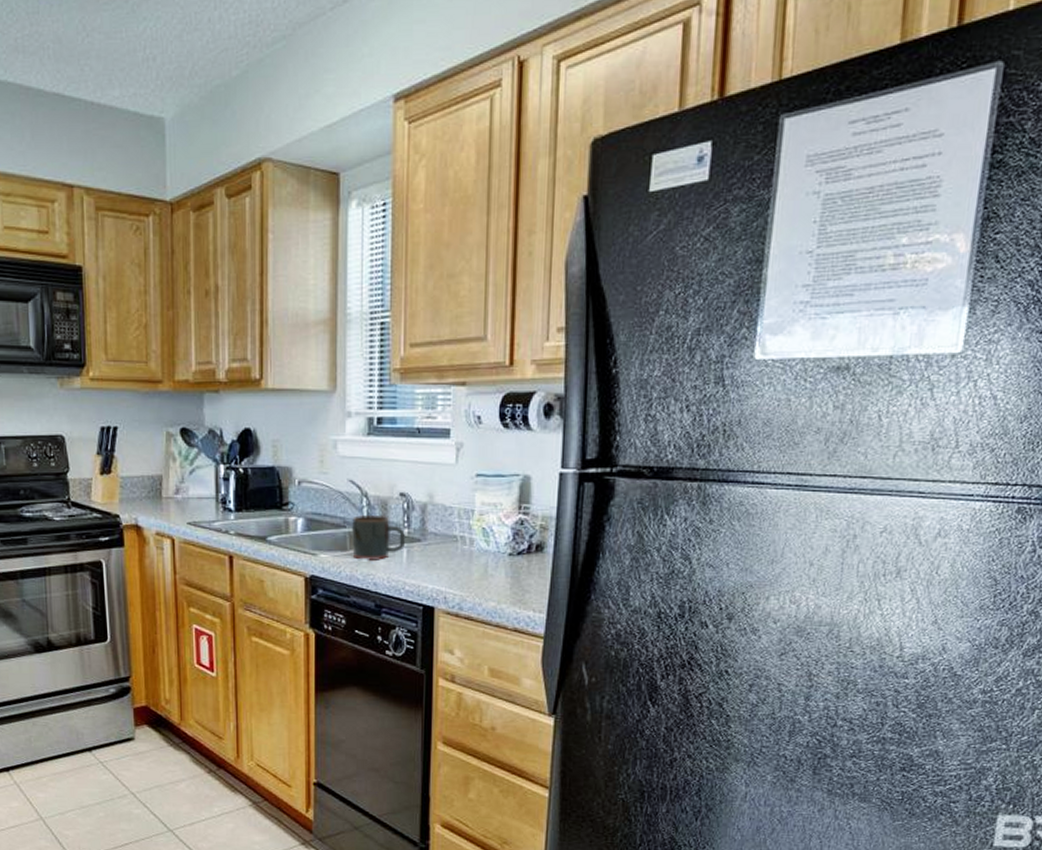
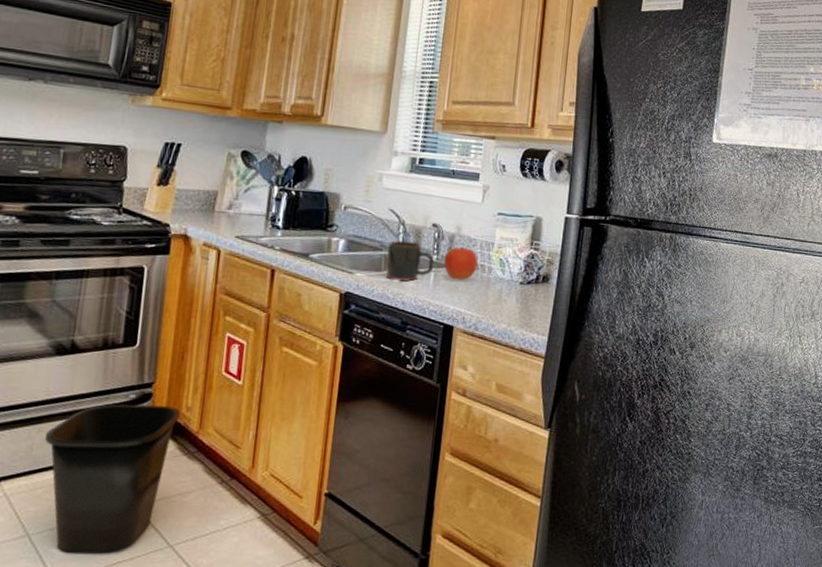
waste bin: none [39,698,160,836] -> present [44,404,181,553]
fruit: none [416,516,457,556] -> present [443,246,478,281]

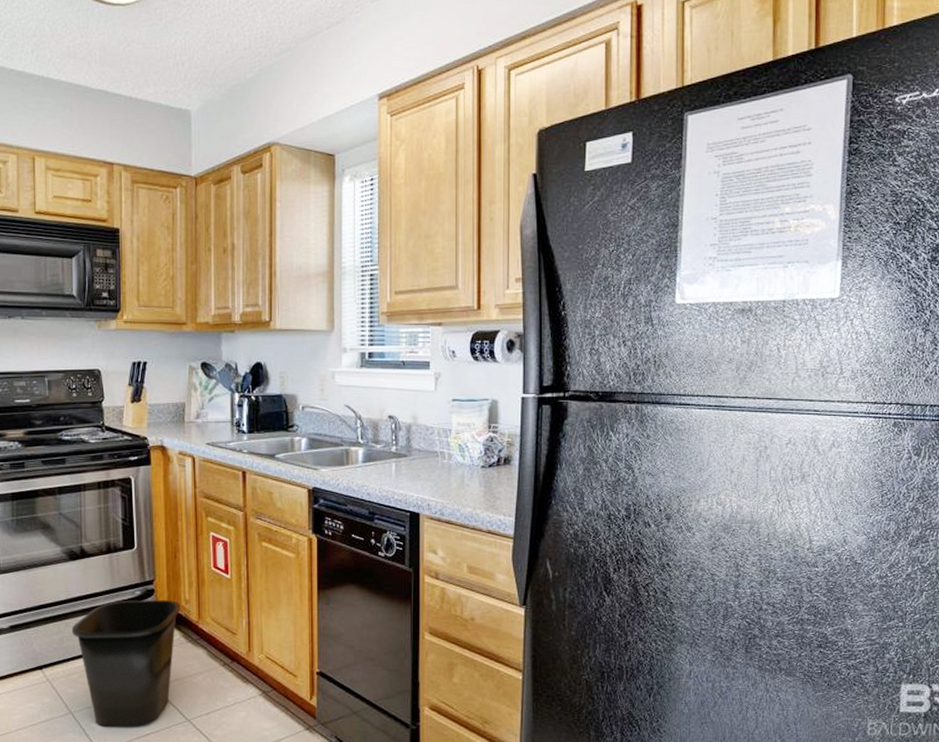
mug: present [385,240,434,282] -> none [347,435,393,473]
fruit: present [443,246,478,281] -> none [403,435,437,469]

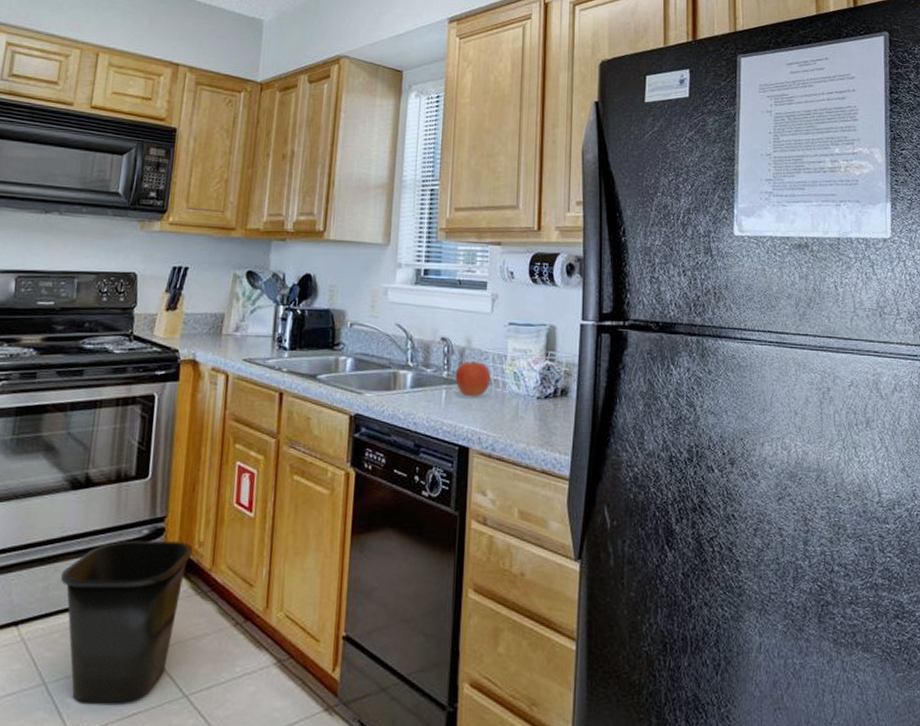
fruit: none [403,435,437,469] -> present [455,360,491,398]

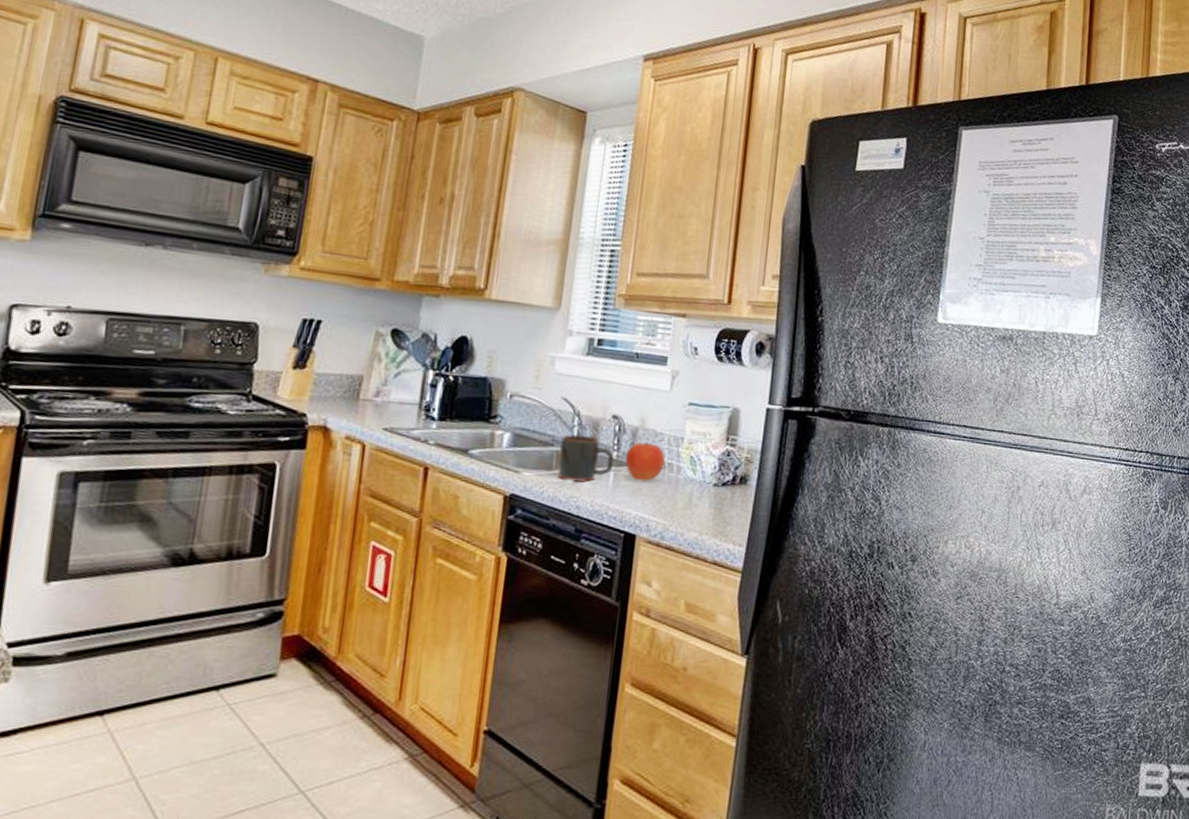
waste bin: present [60,540,193,704] -> none [156,624,316,800]
mug: none [395,357,445,400] -> present [557,434,614,482]

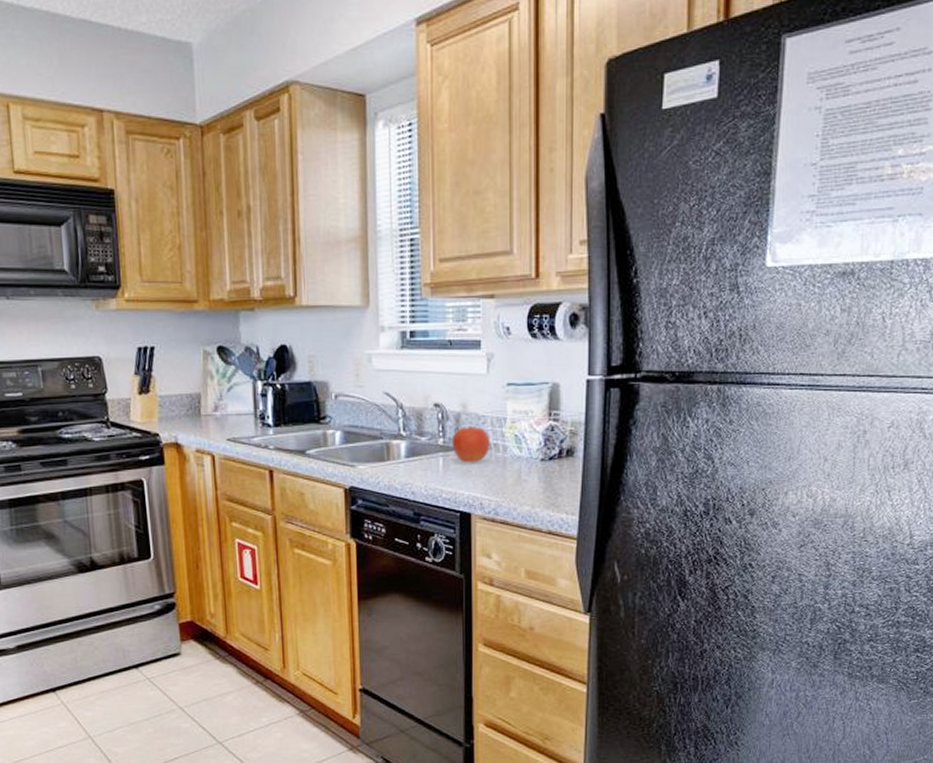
mug: present [557,434,614,482] -> none [388,426,440,470]

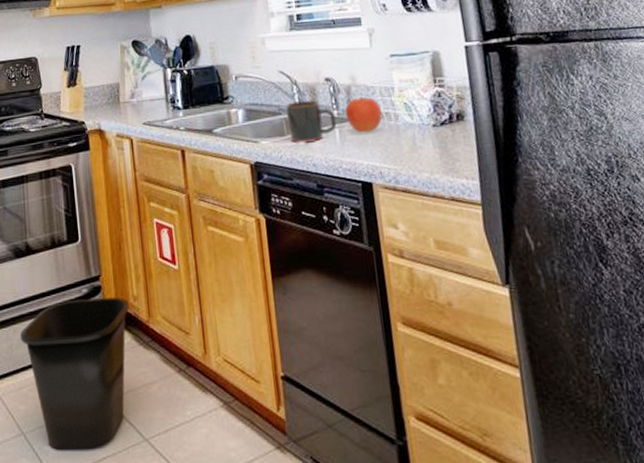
waste bin: none [85,615,206,751] -> present [20,298,129,450]
mug: none [388,426,440,470] -> present [286,100,336,143]

